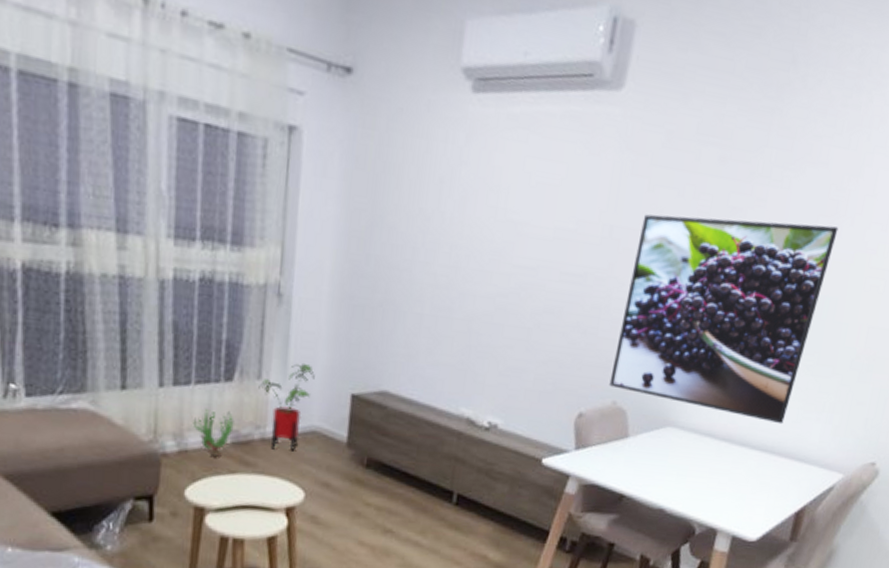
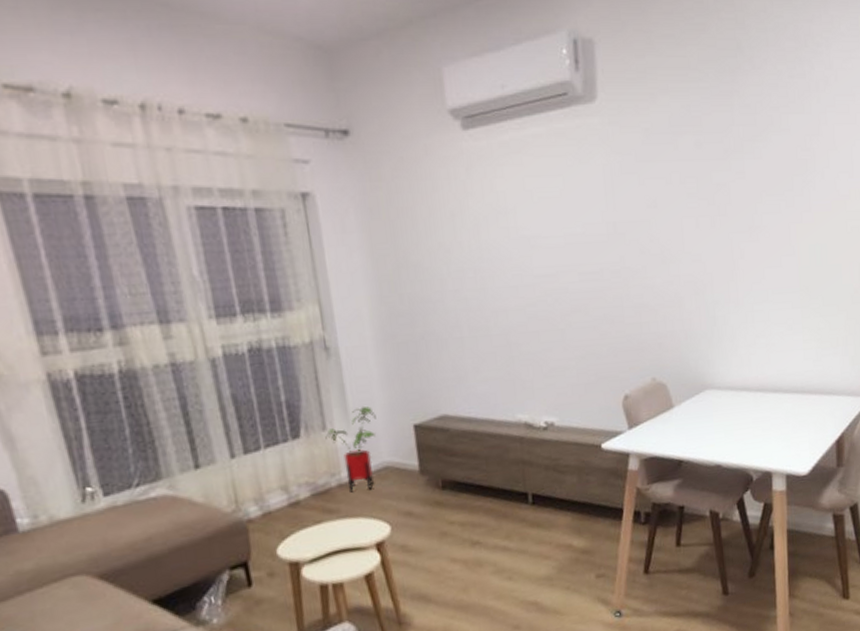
decorative plant: present [192,408,234,457] -> none [270,465,311,512]
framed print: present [609,214,839,425] -> none [640,183,812,366]

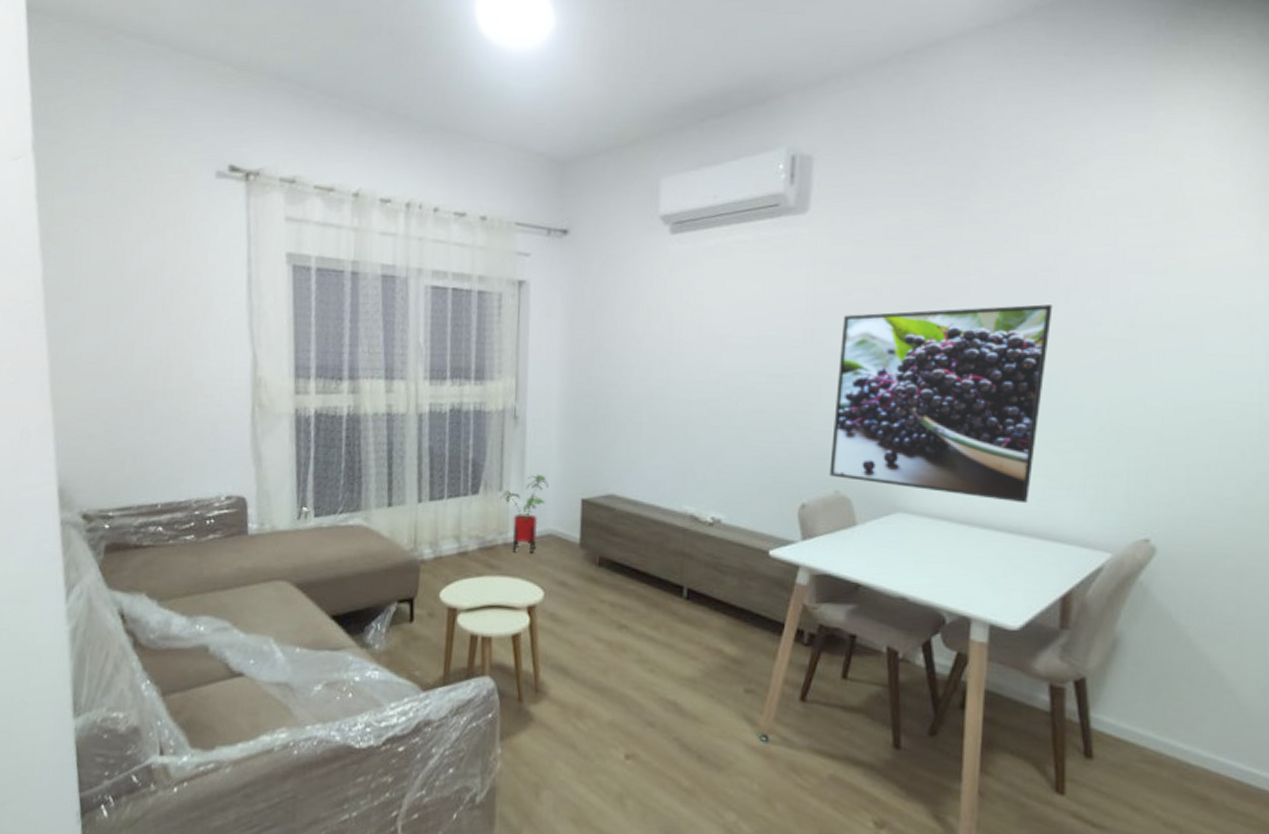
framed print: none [640,183,812,366] -> present [829,304,1053,504]

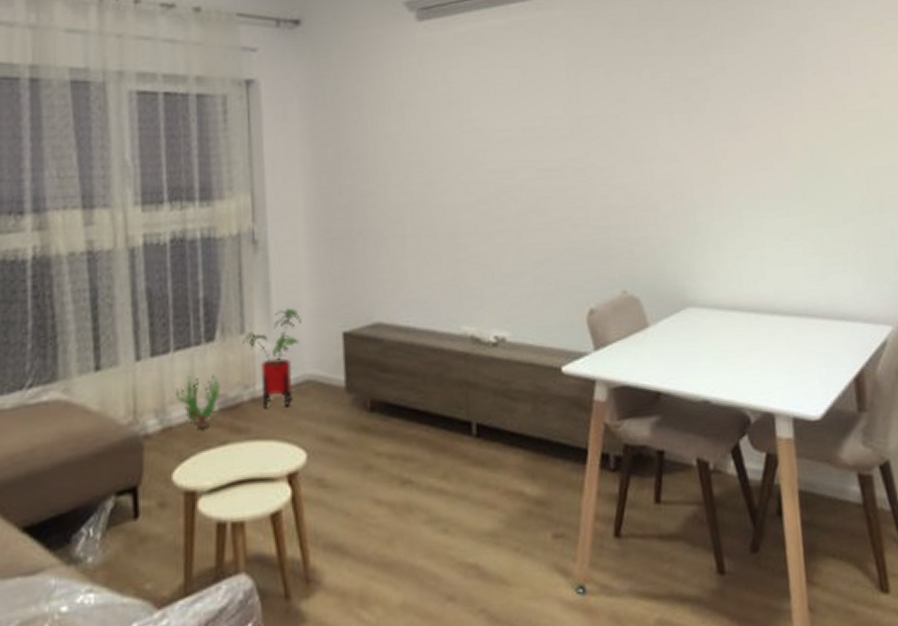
decorative plant: none [446,518,481,561] -> present [175,373,220,429]
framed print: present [829,304,1053,504] -> none [607,79,810,284]

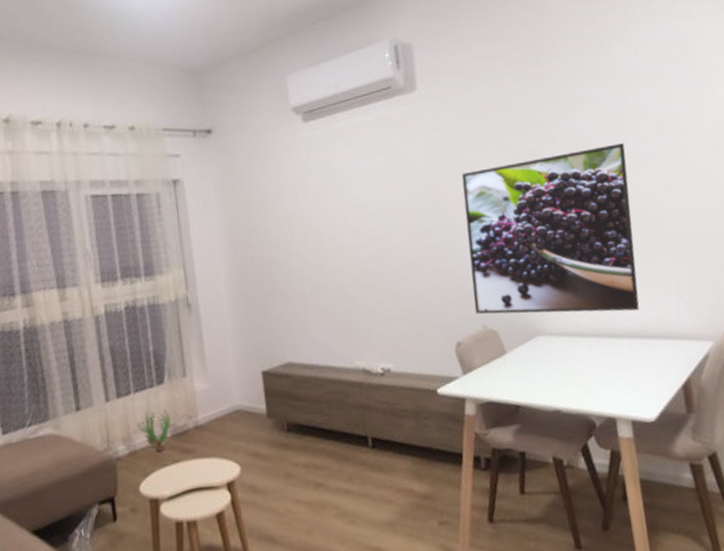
house plant: present [242,307,301,409] -> none [185,354,229,434]
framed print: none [607,79,810,284] -> present [461,143,640,314]

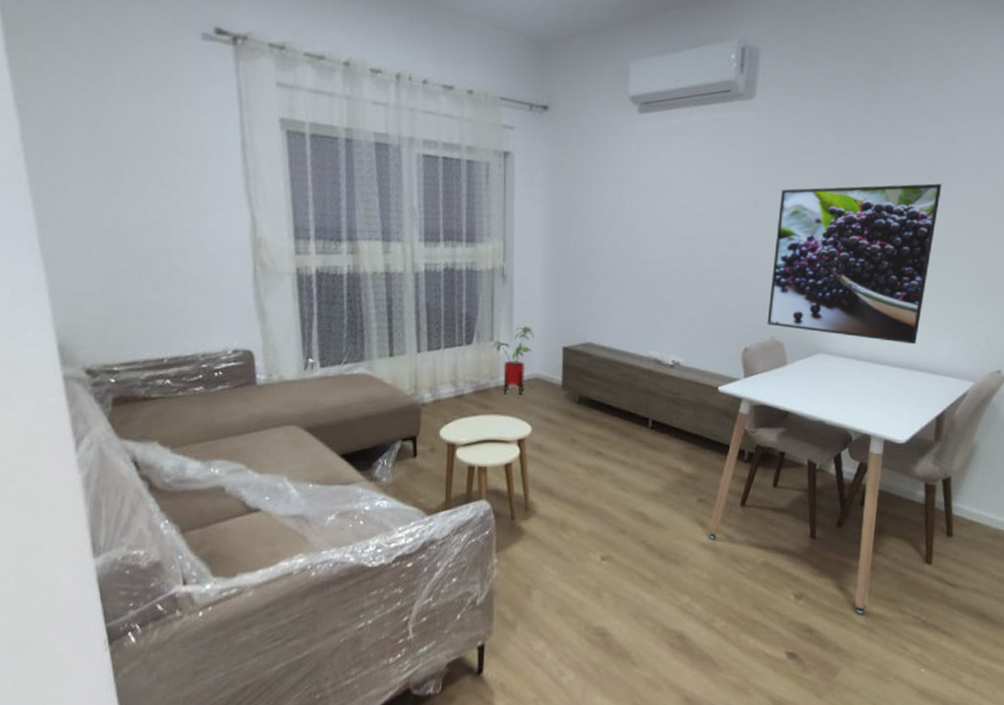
decorative plant: present [137,408,171,451] -> none [443,366,475,403]
house plant: none [185,354,229,434] -> present [492,326,534,395]

